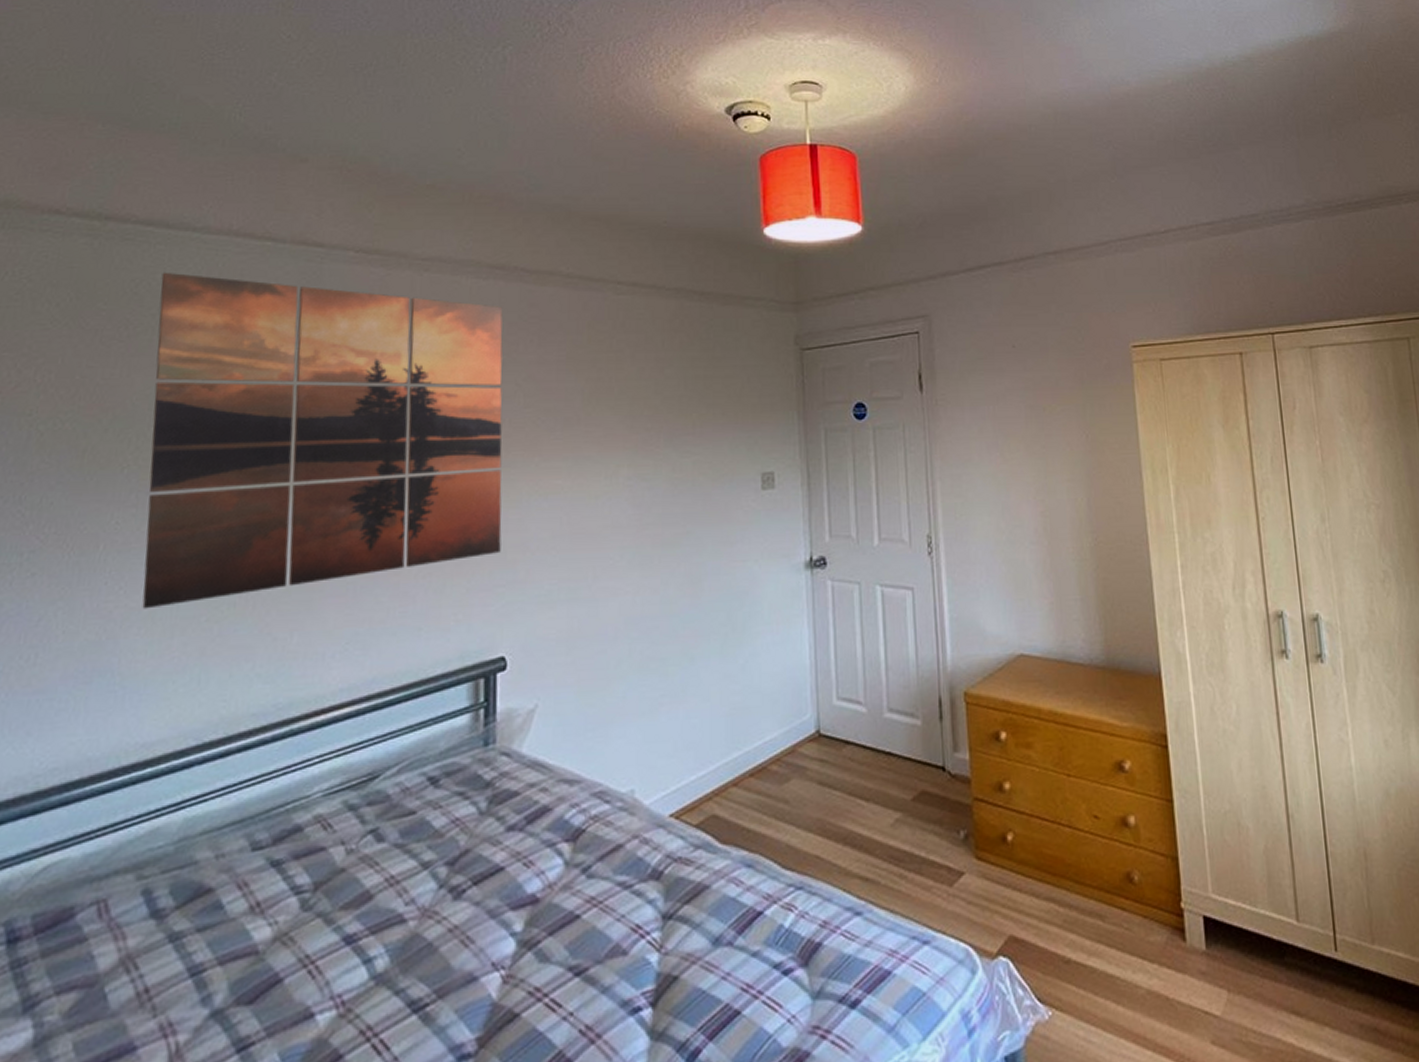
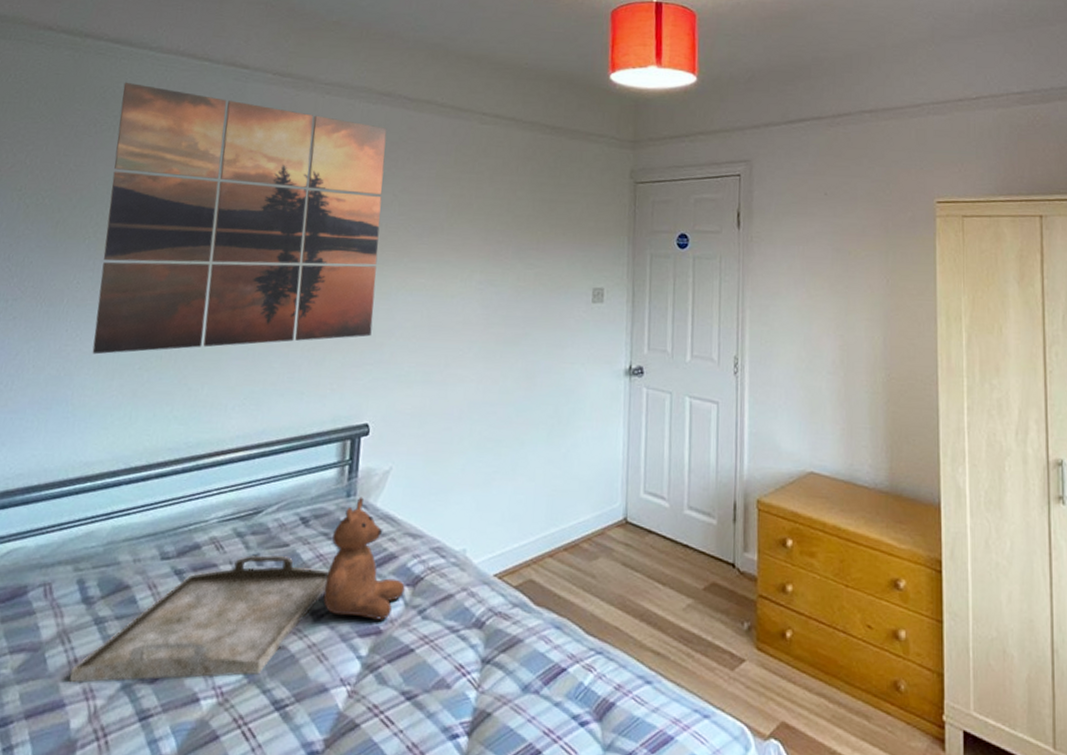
serving tray: none [140,826,468,1018] -> present [70,554,329,683]
teddy bear: none [463,744,564,888] -> present [323,497,405,620]

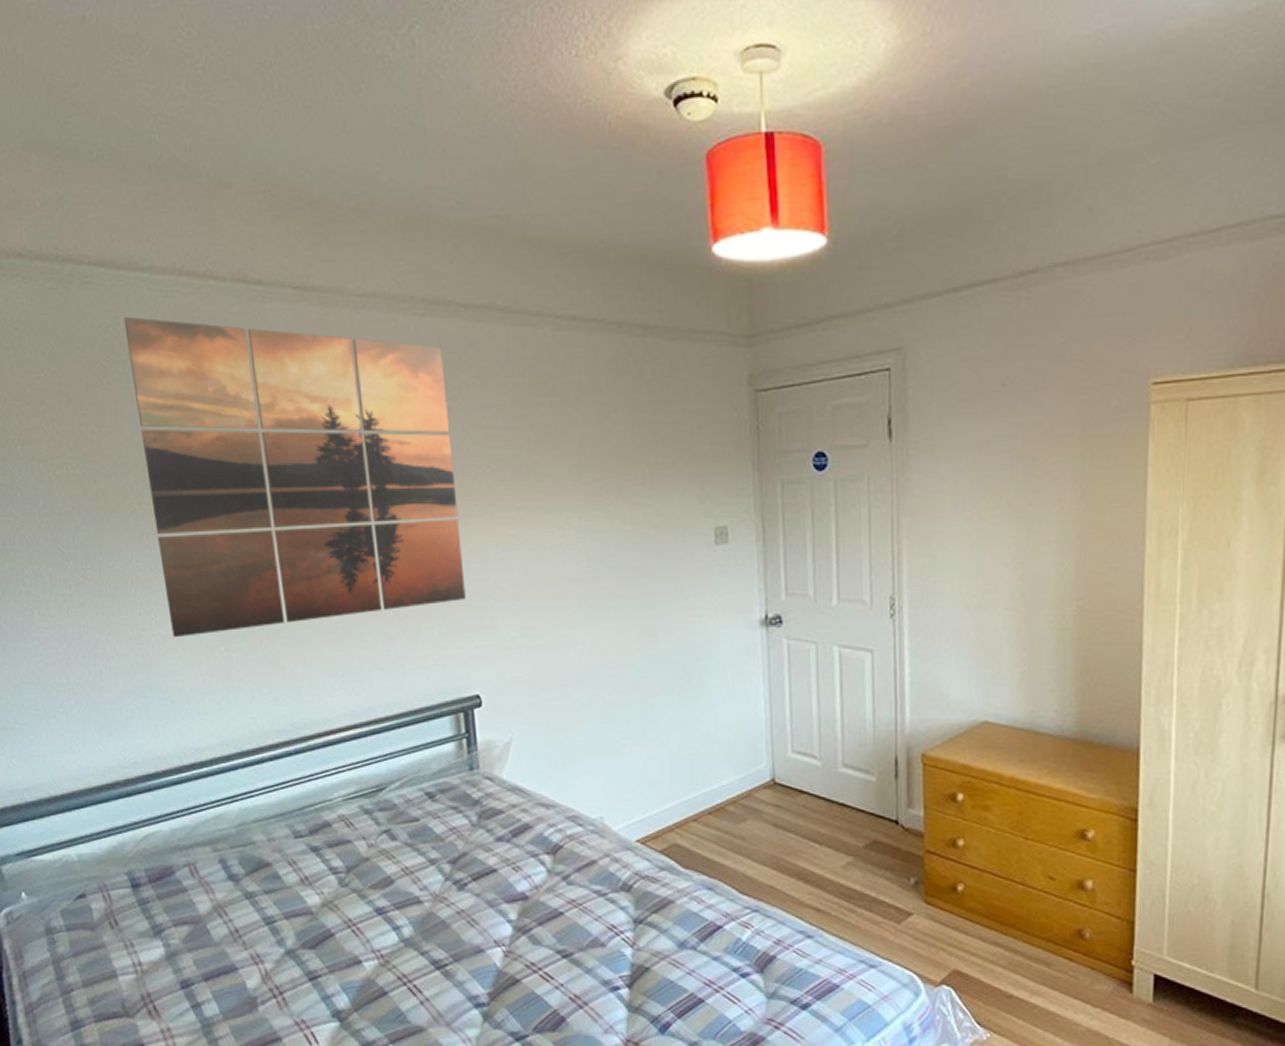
serving tray: present [70,554,329,683] -> none [234,830,465,949]
teddy bear: present [323,497,405,620] -> none [462,769,545,887]

